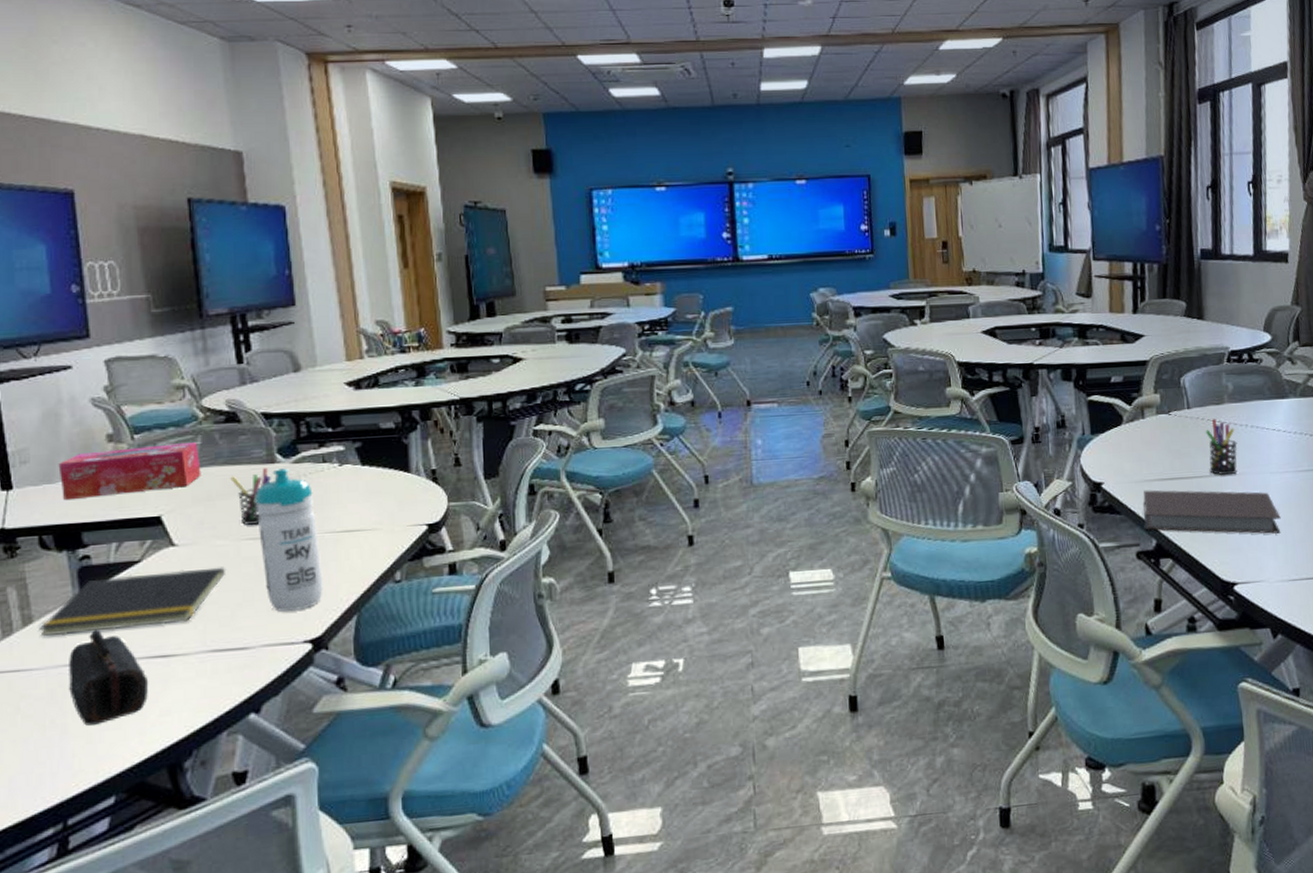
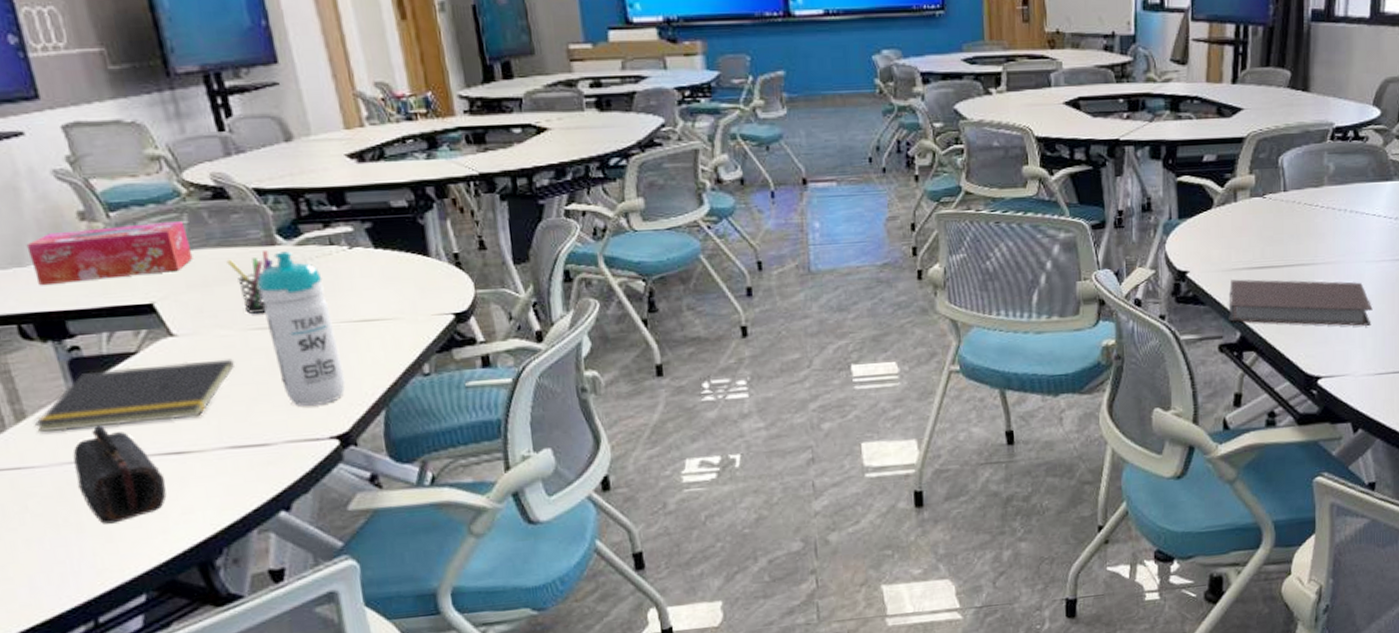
pen holder: present [1205,419,1237,476] -> none [1300,203,1334,265]

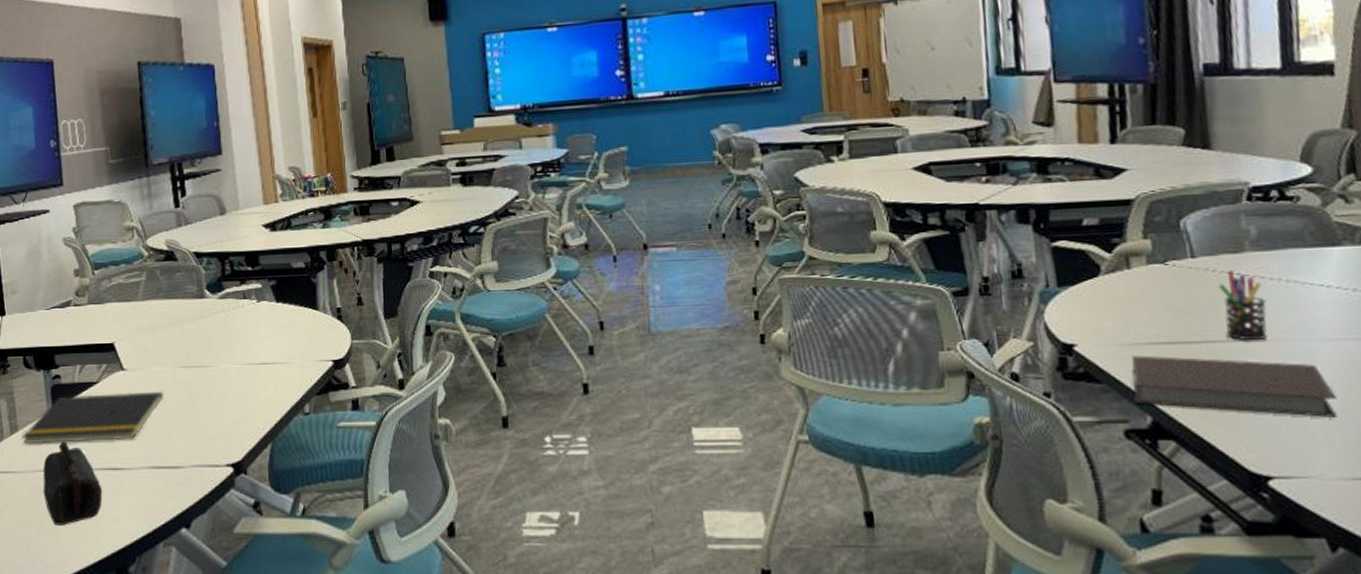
tissue box: present [26,221,193,286] -> none [38,278,146,327]
pen holder: present [226,249,273,314] -> none [168,301,201,355]
water bottle: present [257,251,346,406] -> none [188,303,243,435]
pen holder: none [1300,203,1334,265] -> present [1218,270,1268,341]

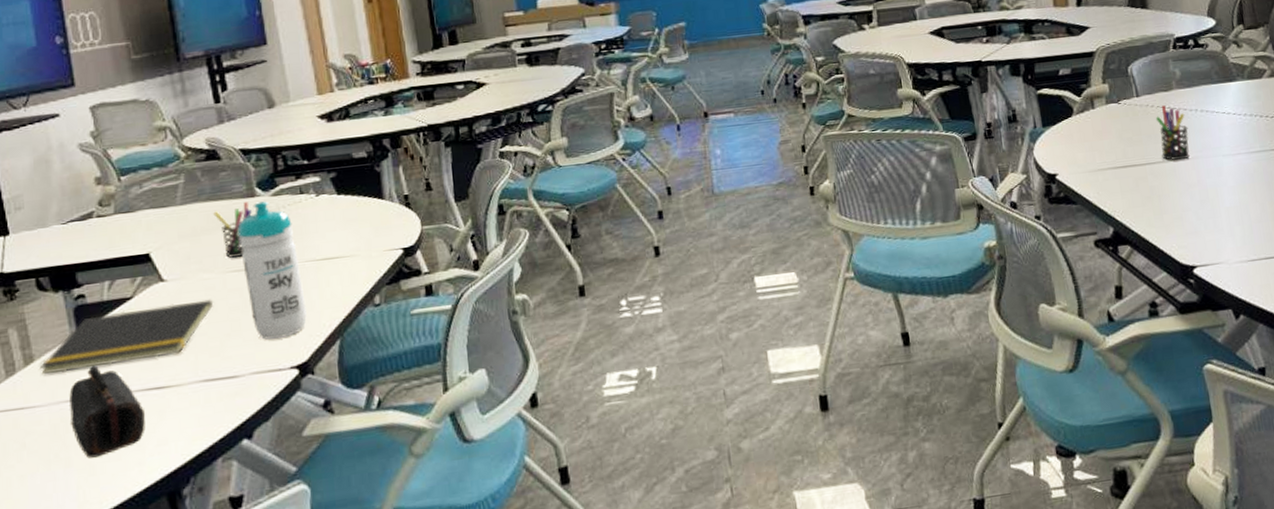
pen holder: none [168,301,201,355] -> present [213,201,252,258]
water bottle: none [188,303,243,435] -> present [237,201,307,340]
notebook: present [1131,355,1338,419] -> none [1097,175,1237,219]

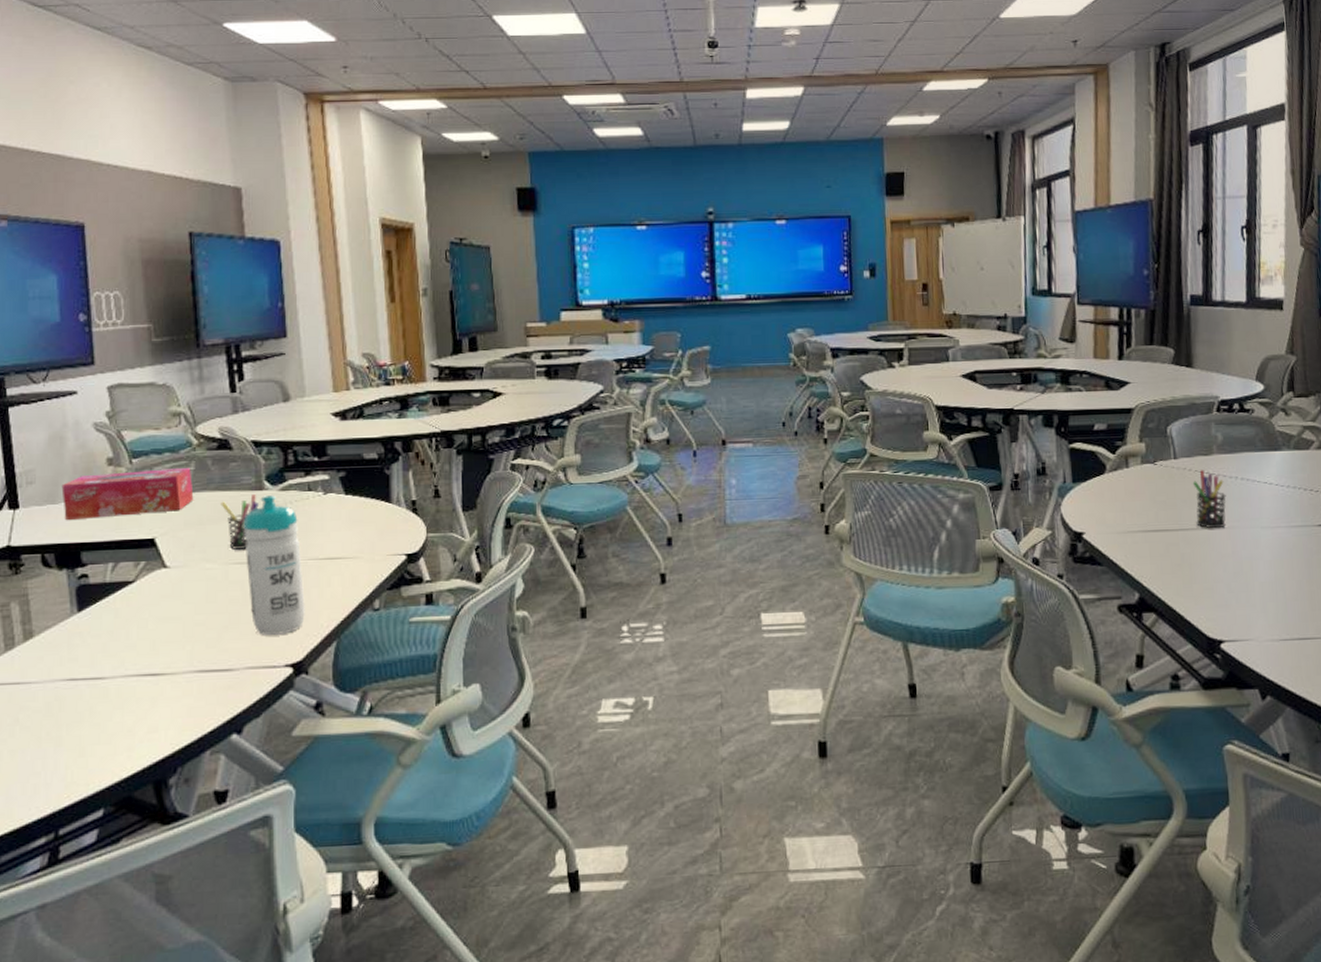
notepad: present [39,299,214,374] -> none [38,589,214,651]
tissue box: none [51,181,186,243] -> present [61,468,194,521]
pencil case: present [69,365,146,458] -> none [65,647,137,739]

